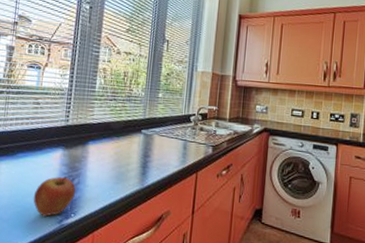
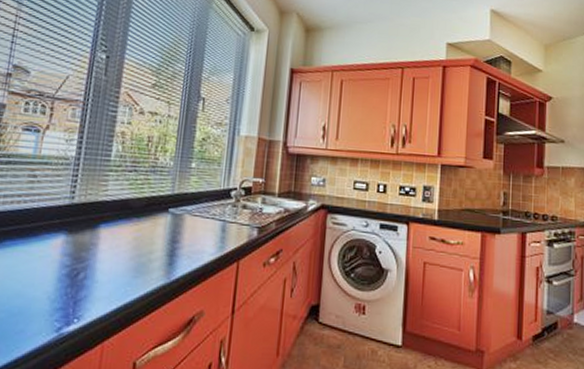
fruit: present [33,175,76,217] -> none [22,268,81,324]

